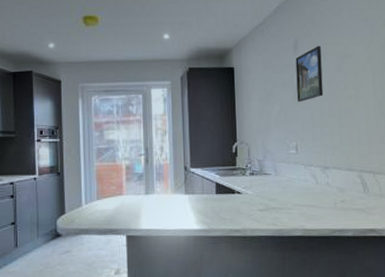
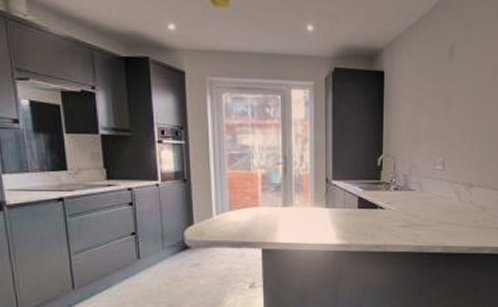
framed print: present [295,46,324,102] -> none [449,53,478,115]

